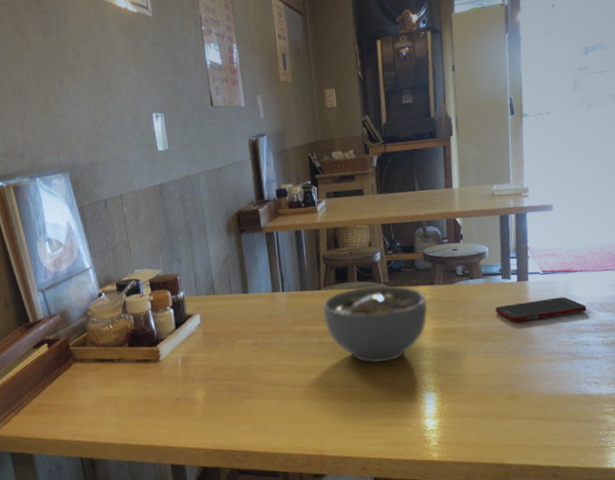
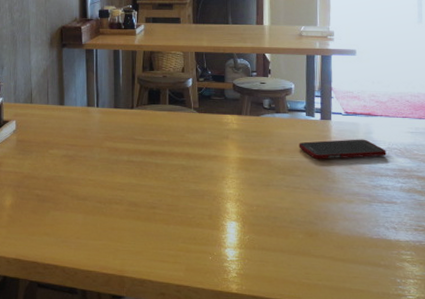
soup bowl: present [323,285,428,363] -> none [134,110,234,187]

